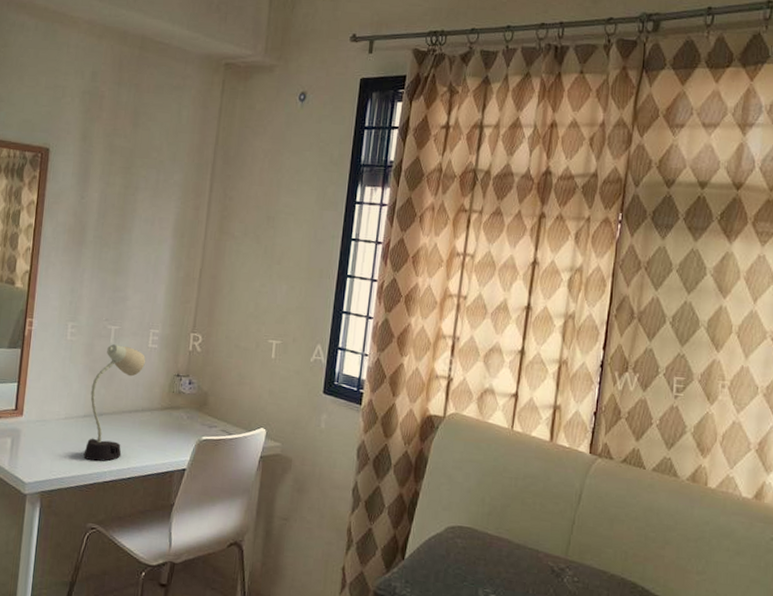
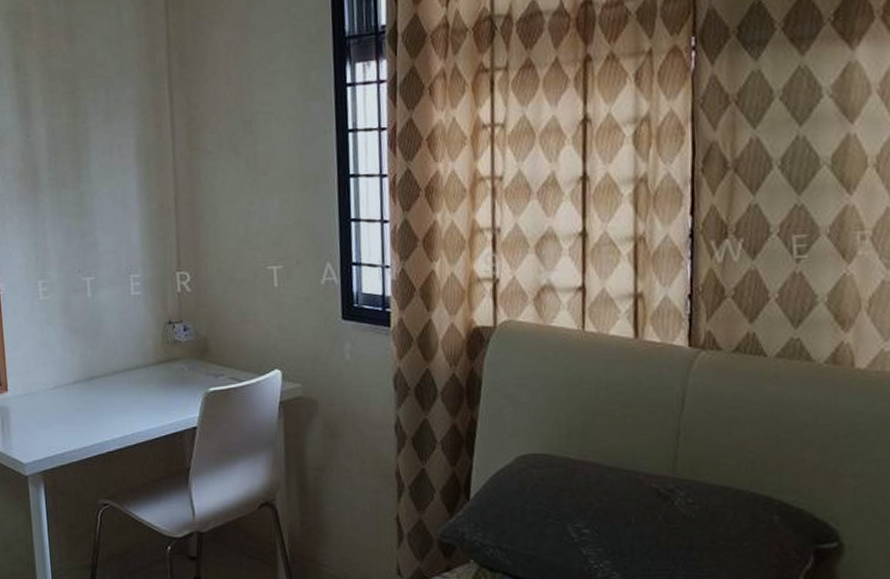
desk lamp: present [83,344,145,462] -> none [76,297,131,431]

